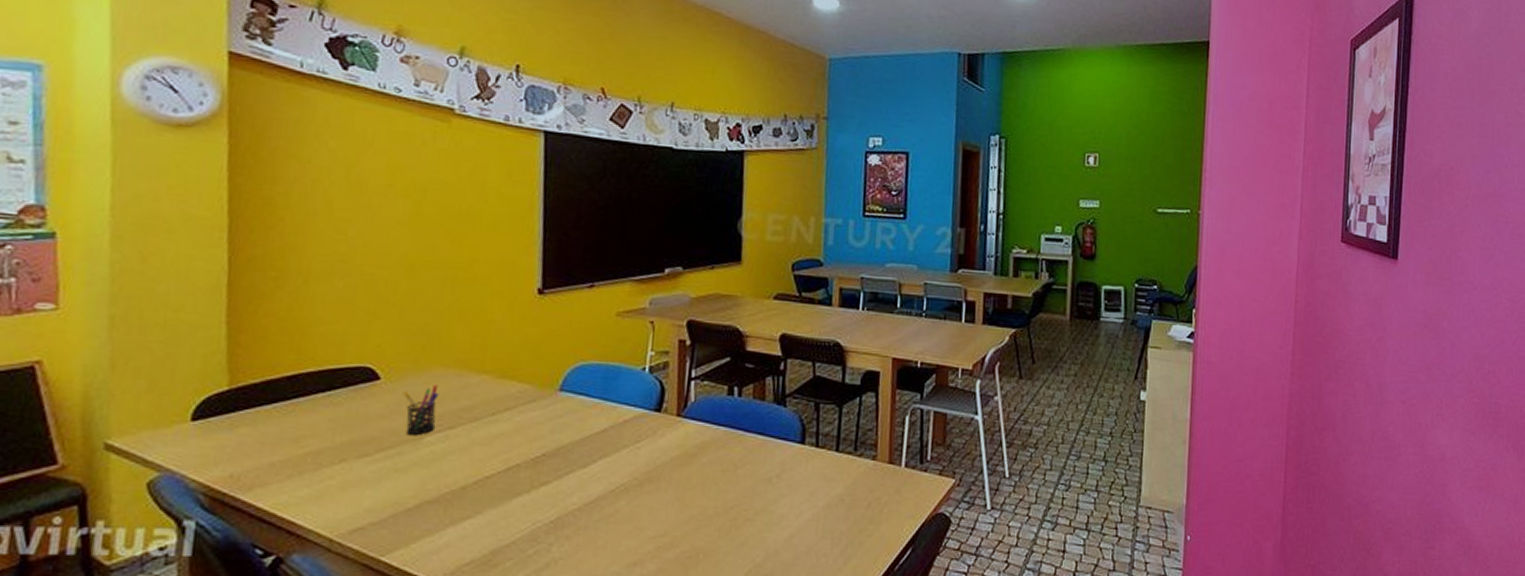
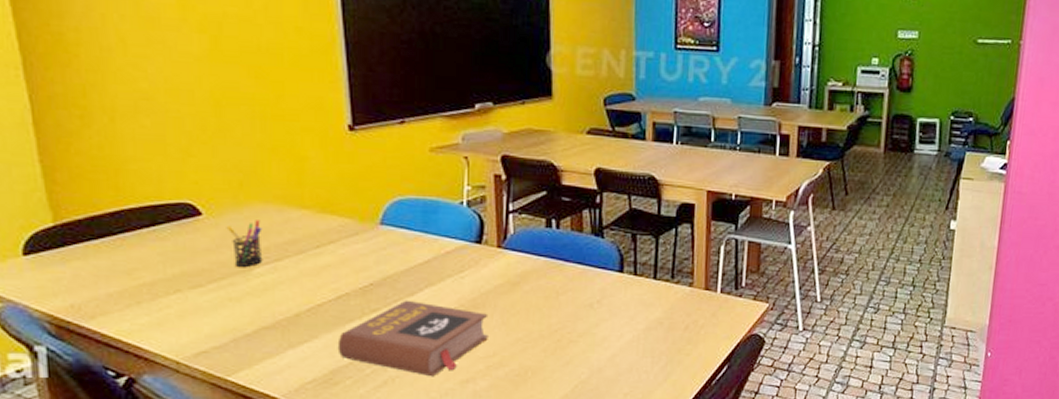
book: none [500,472,663,559] -> present [337,300,489,377]

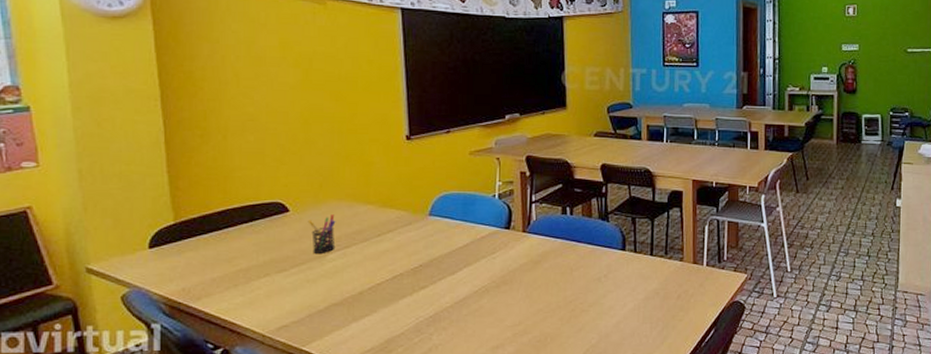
book: present [337,300,489,377] -> none [392,278,515,344]

